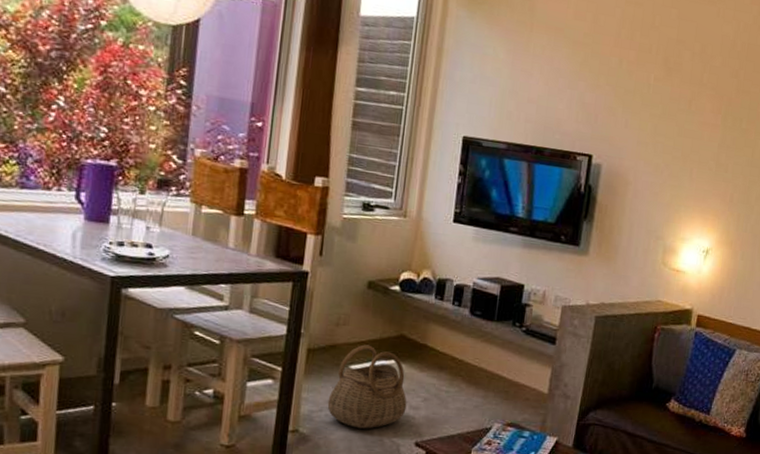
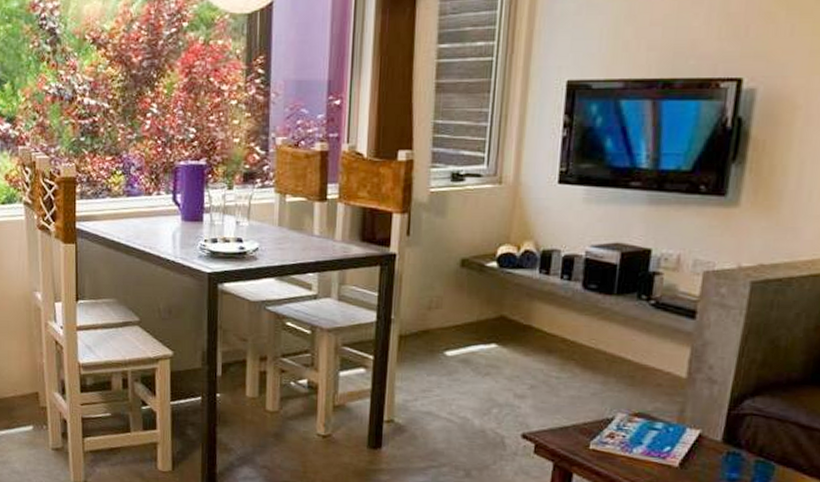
basket: present [327,344,407,429] -> none [422,328,511,419]

